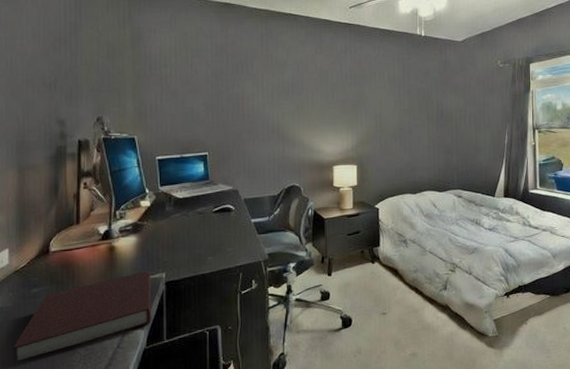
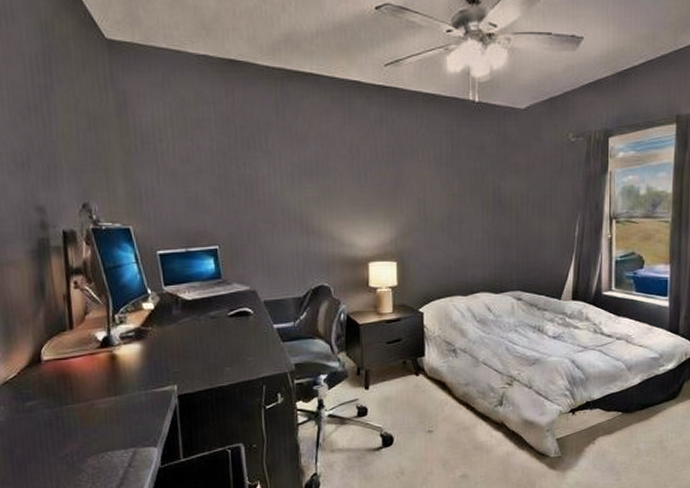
notebook: present [11,271,151,361] -> none [9,382,165,480]

